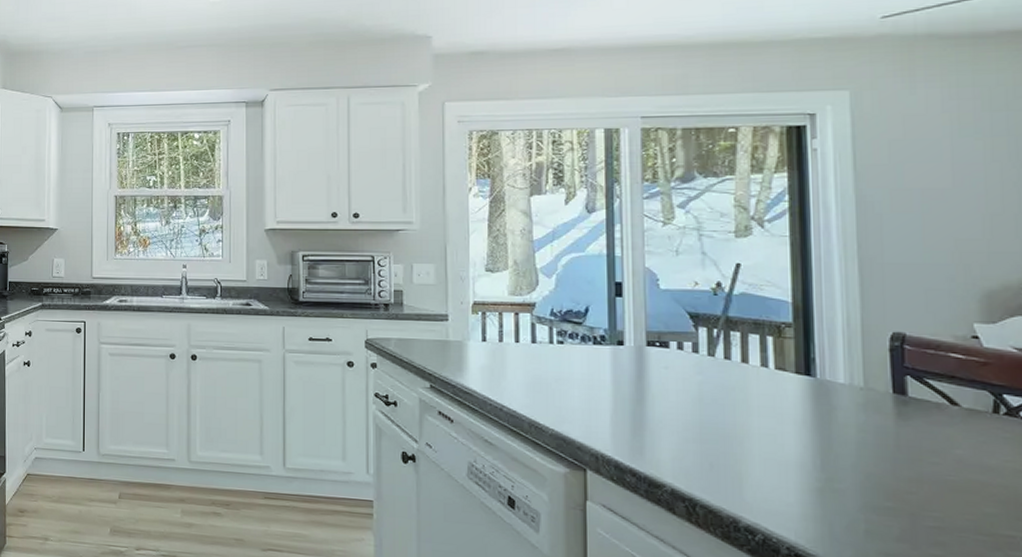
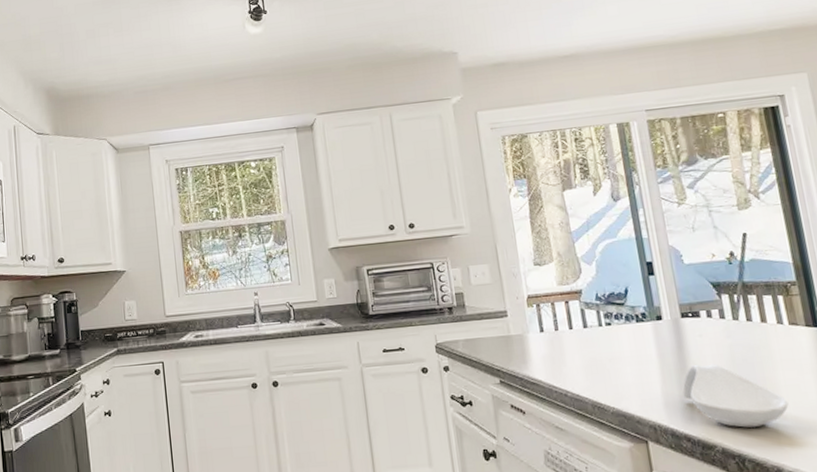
spoon rest: none [635,397,759,473] -> present [682,364,789,428]

